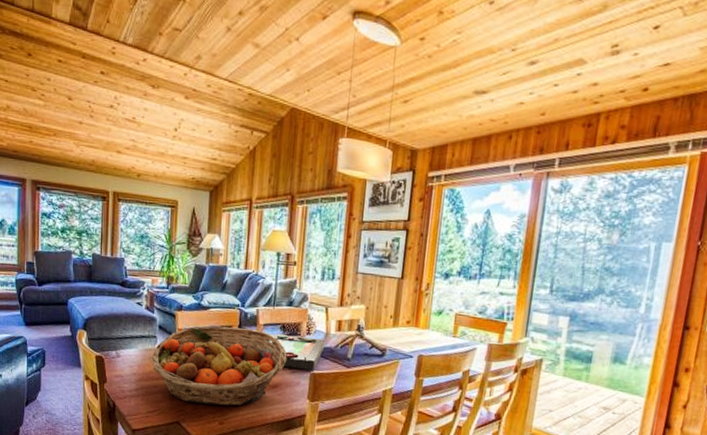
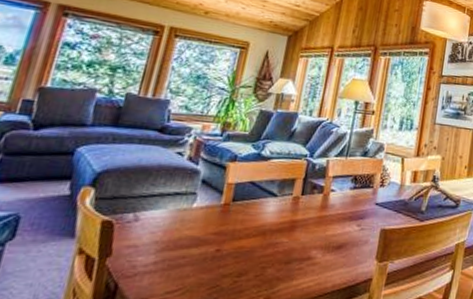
fruit basket: present [151,326,287,406] -> none [183,179,357,276]
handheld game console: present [262,333,326,371] -> none [328,186,400,226]

